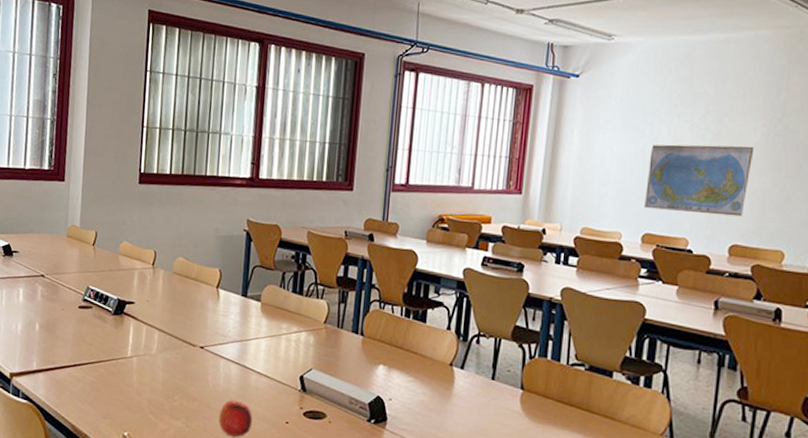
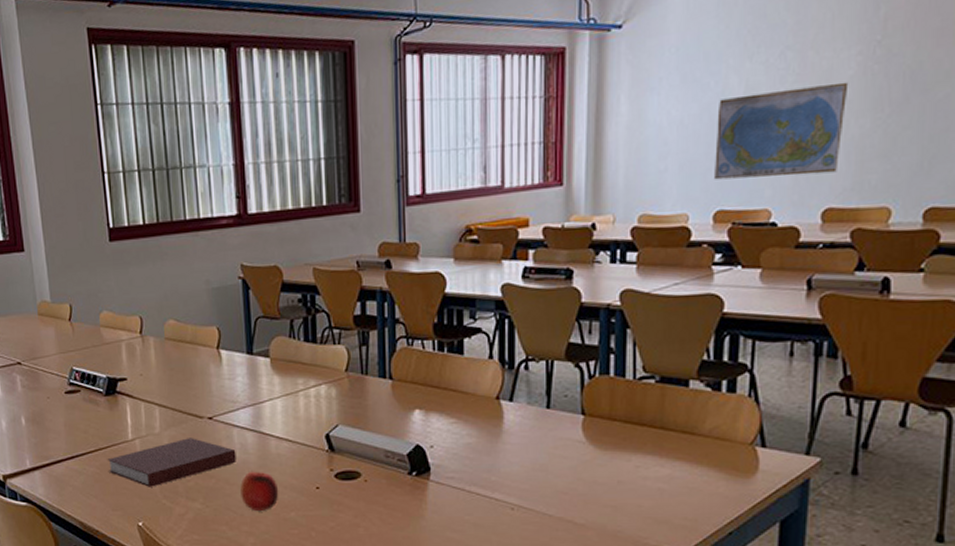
notebook: none [105,362,220,402] -> present [107,438,236,487]

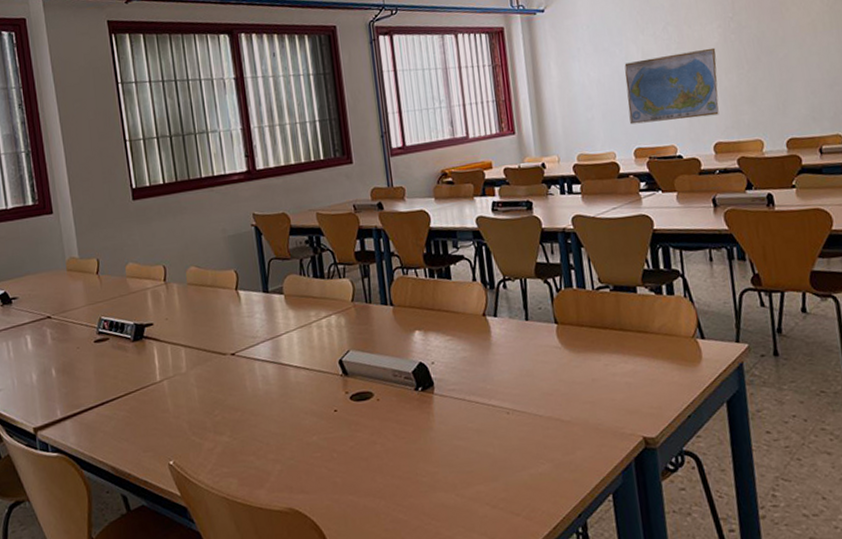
notebook: present [107,438,236,487] -> none [137,374,260,426]
fruit: present [240,471,279,510] -> none [264,400,301,438]

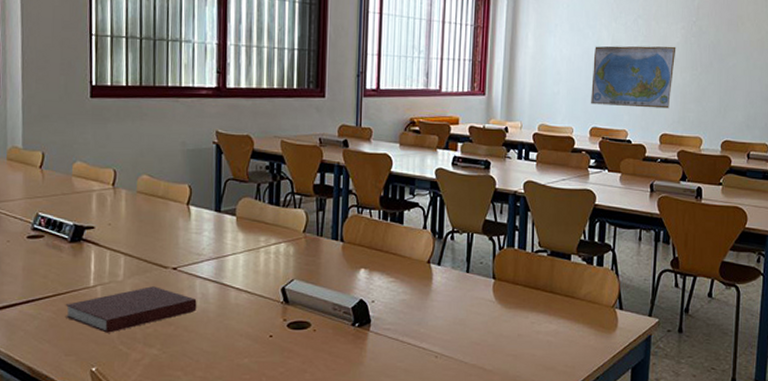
notebook: none [137,374,260,426] -> present [65,286,197,333]

